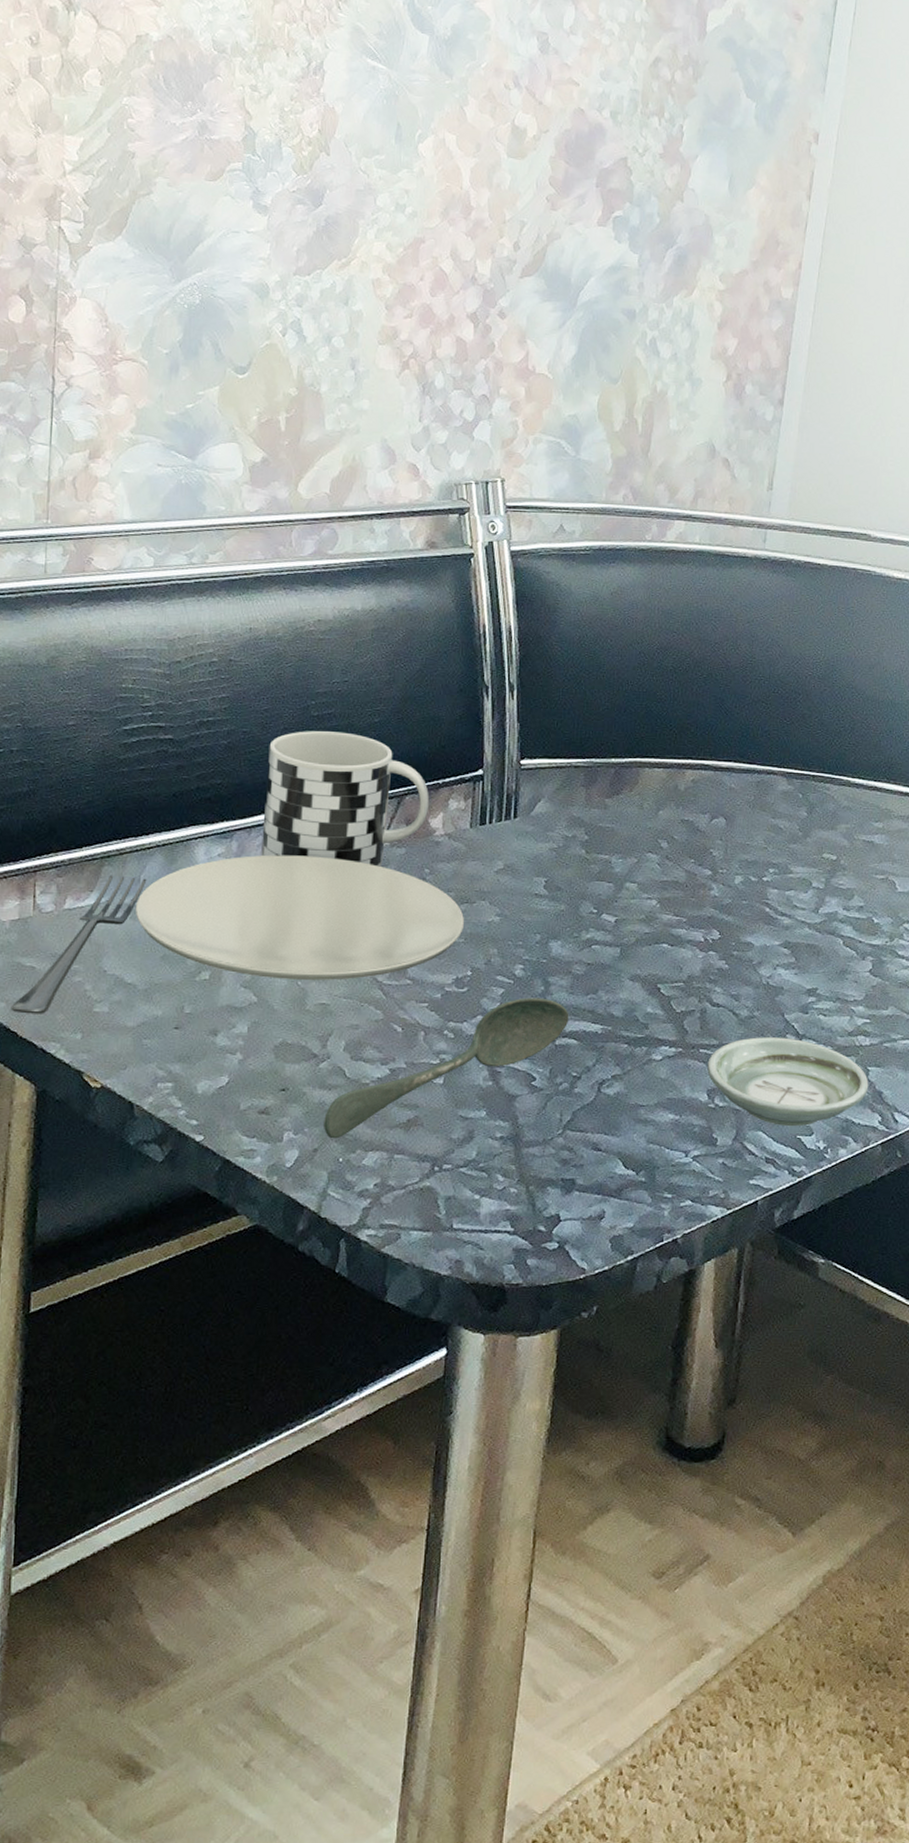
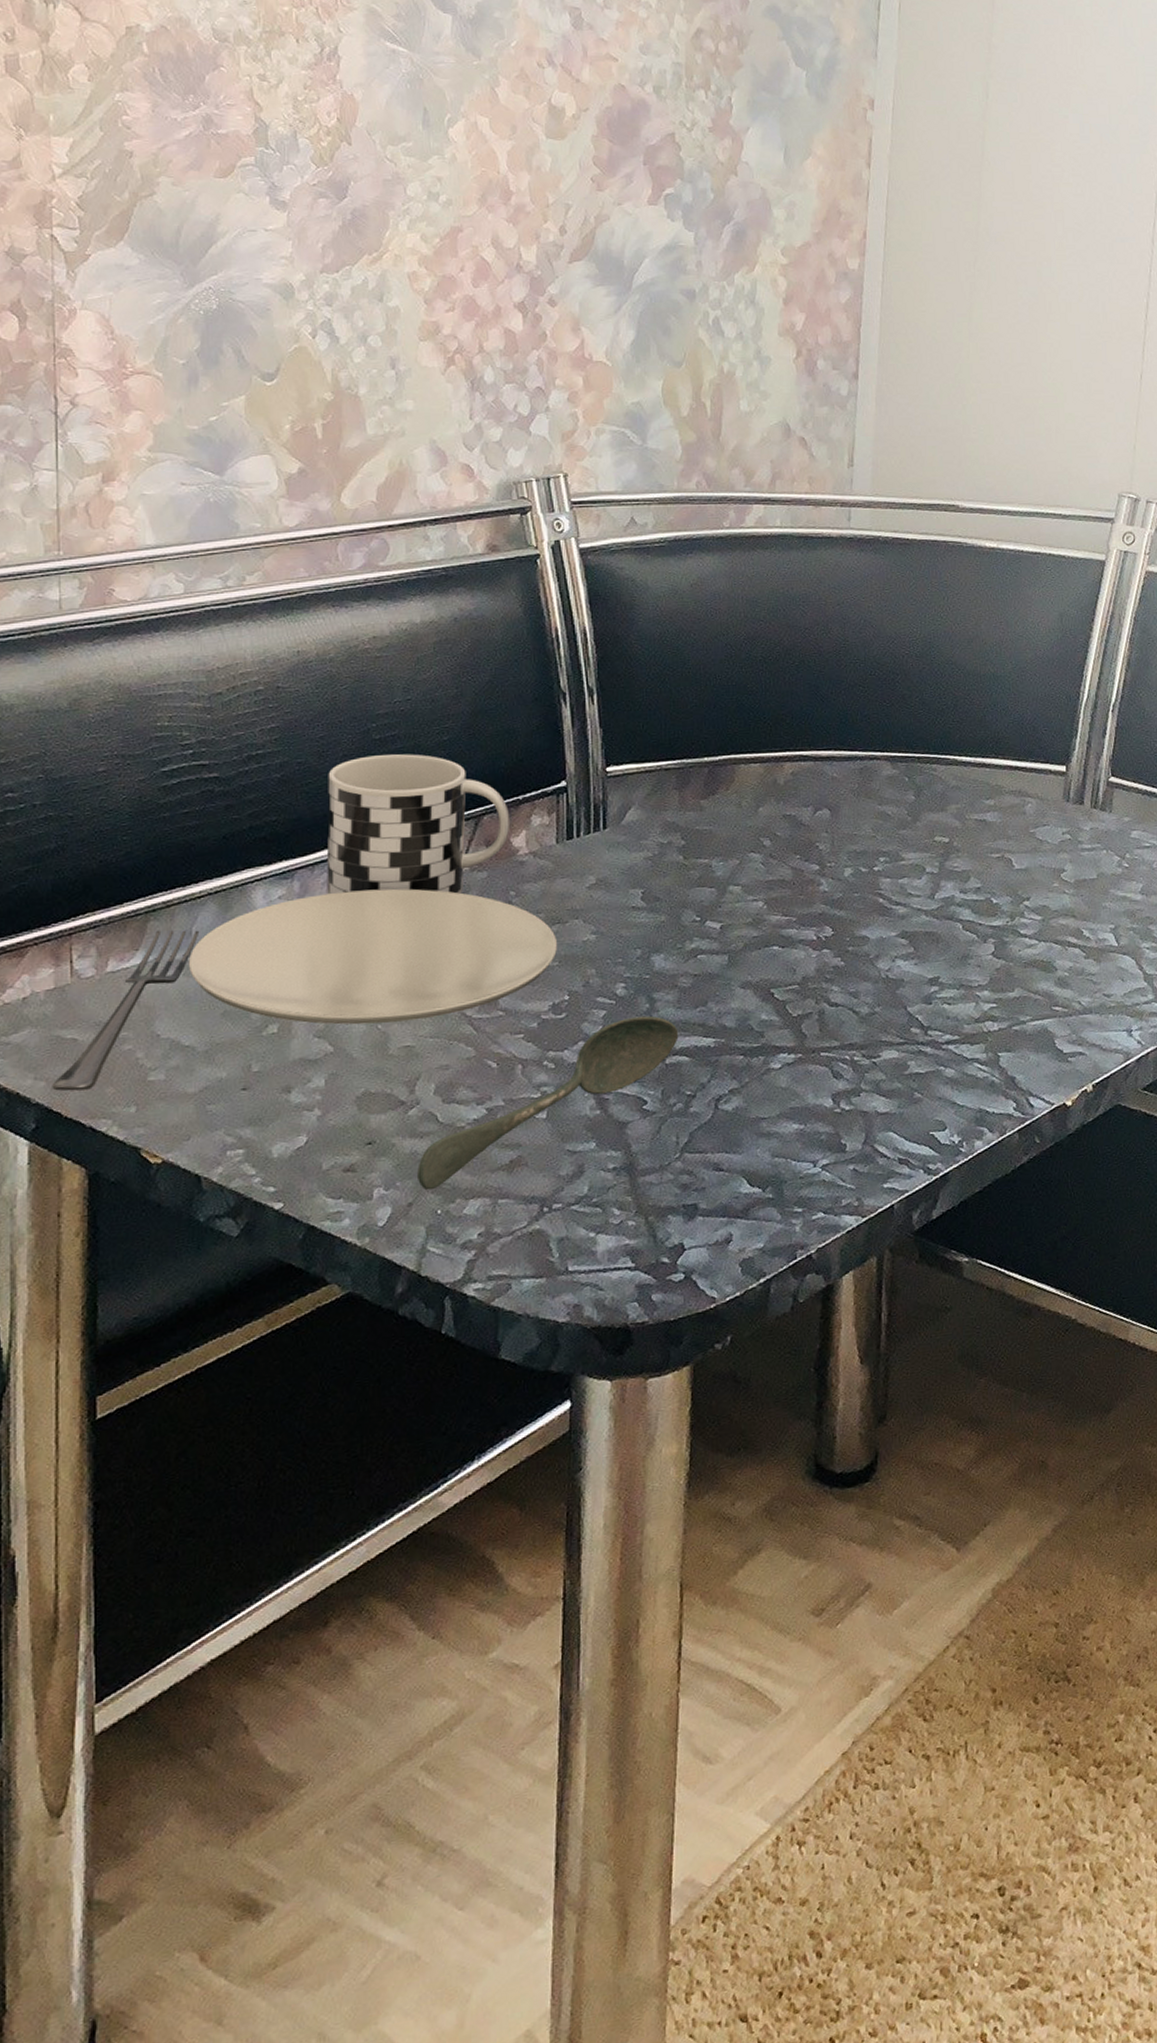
saucer: present [707,1037,869,1127] -> none [830,1031,1001,1124]

